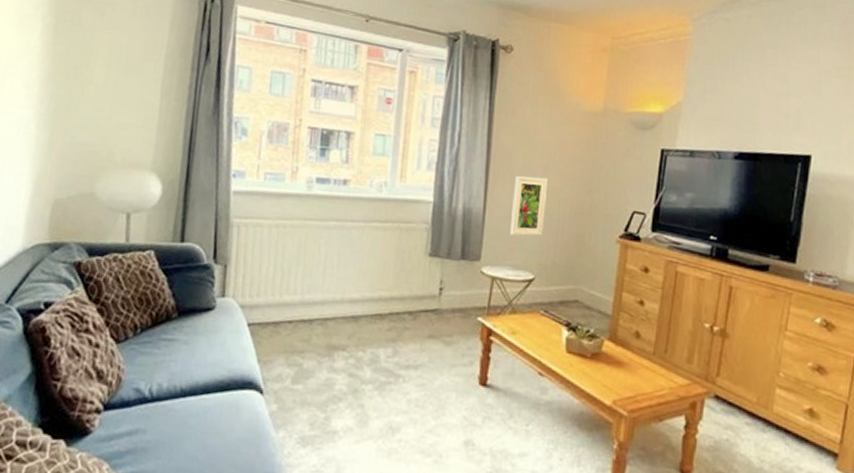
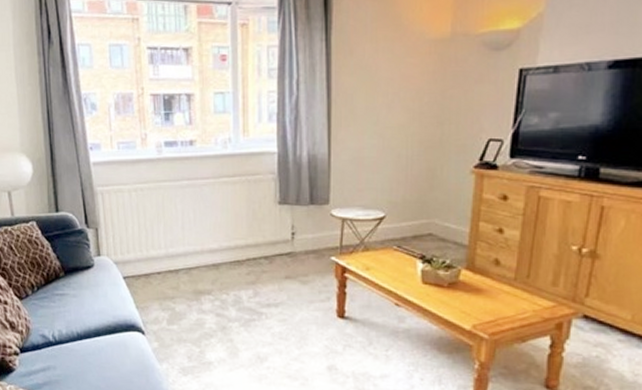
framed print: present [510,176,548,236] -> none [357,115,393,176]

